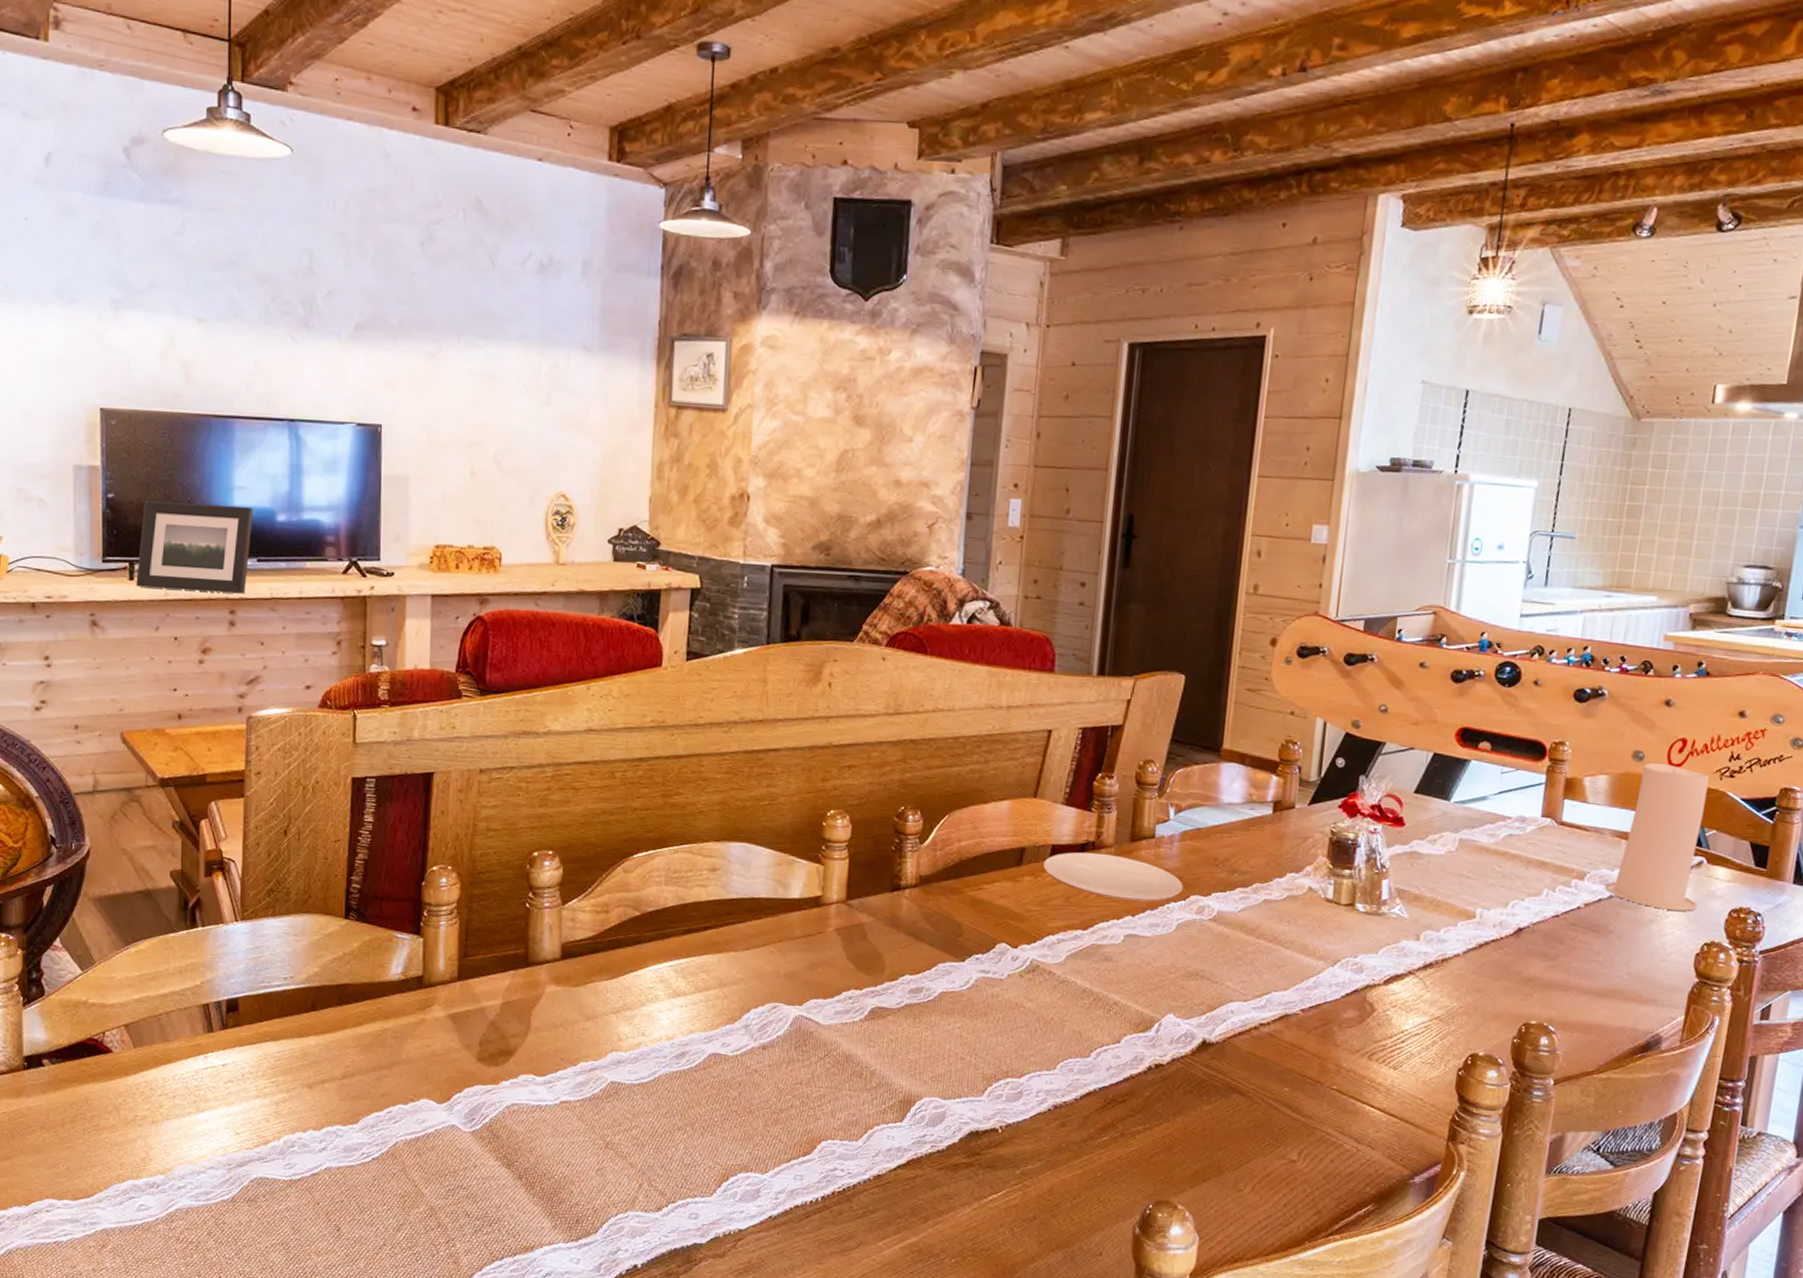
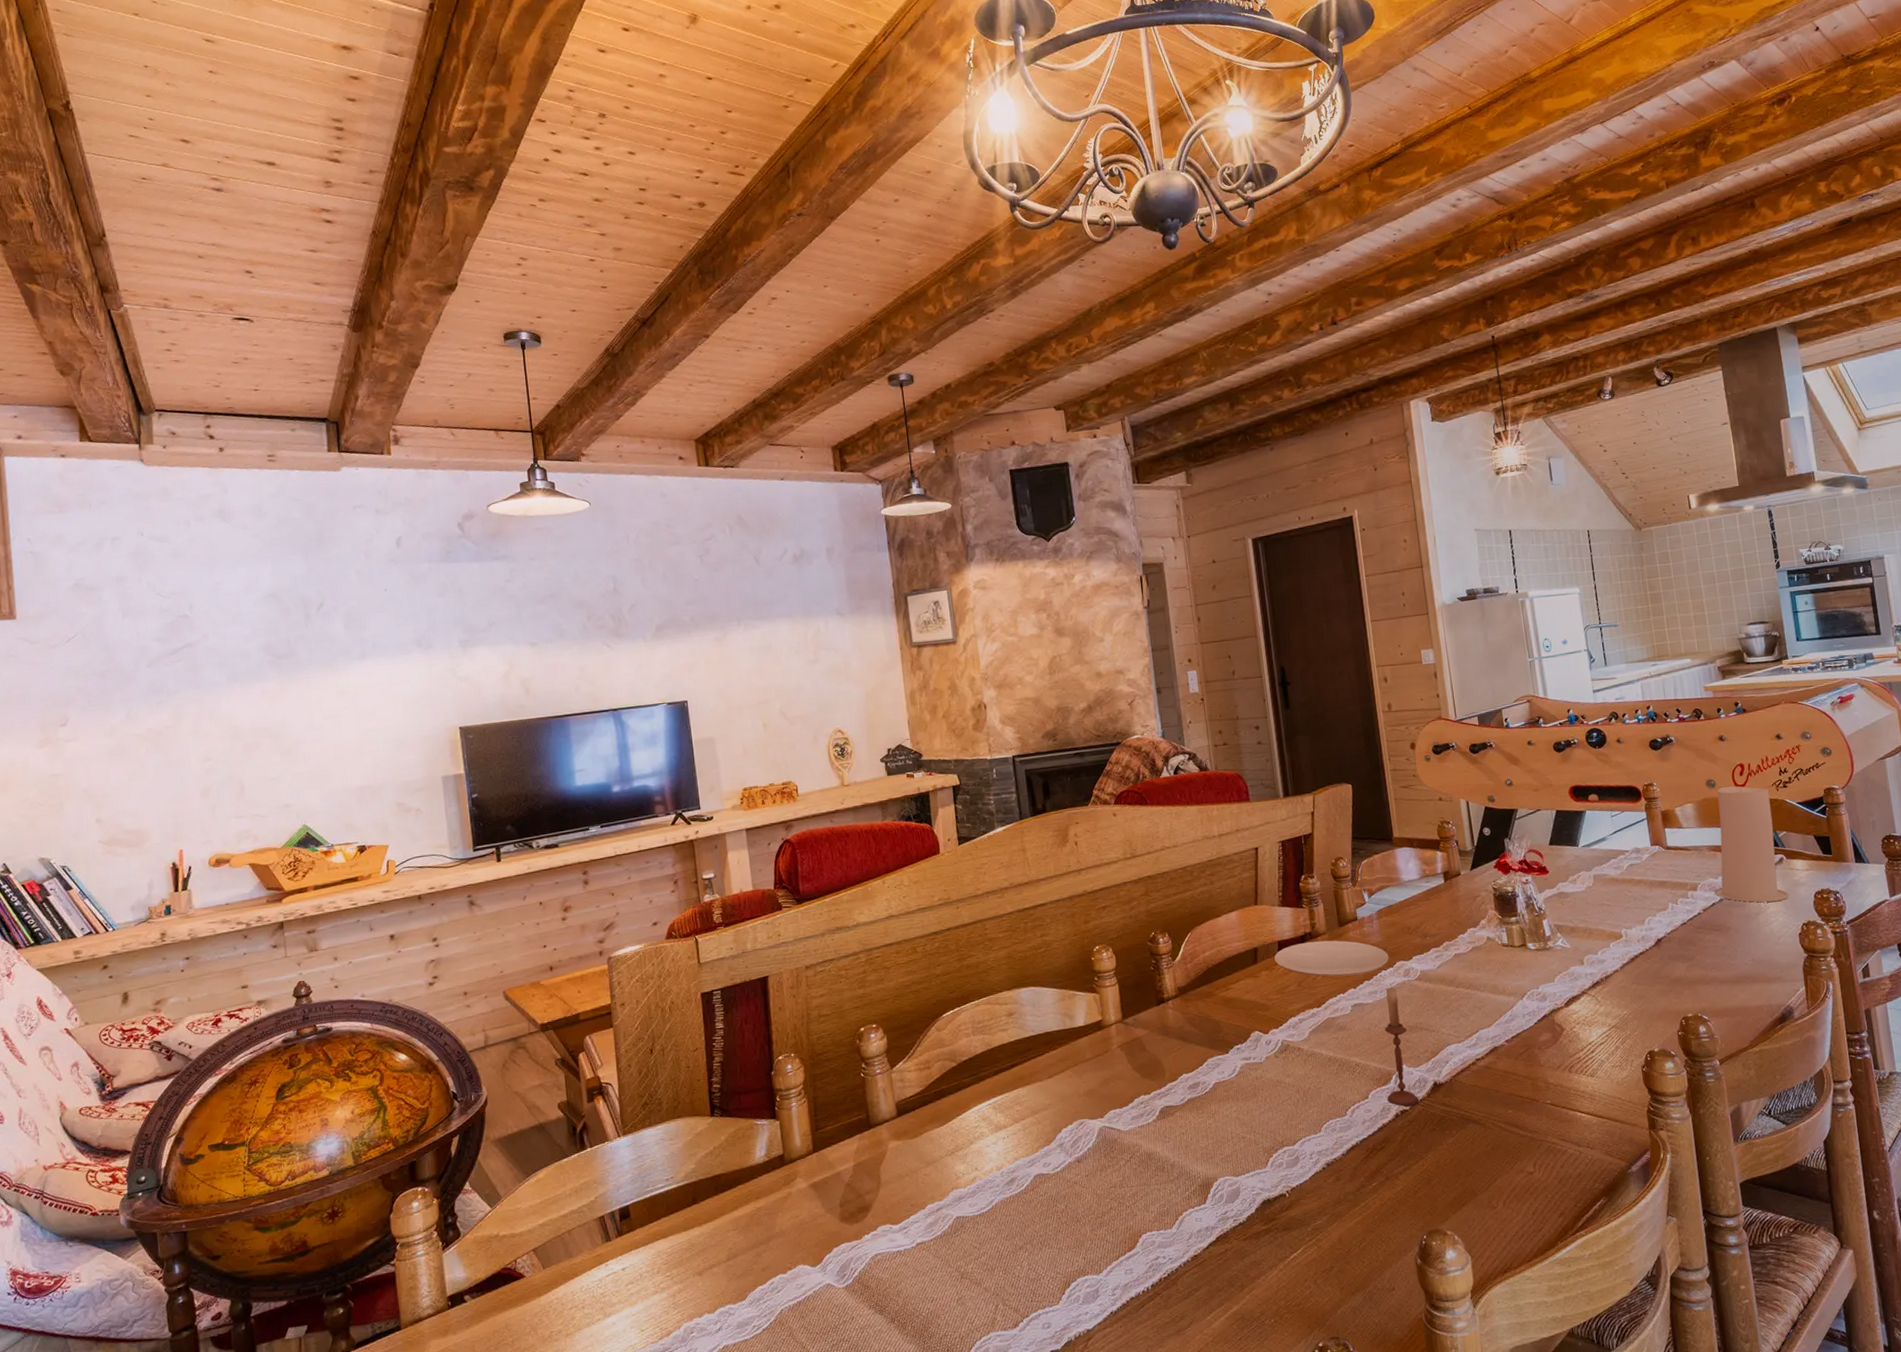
picture frame: present [136,501,254,594] -> none [502,784,594,866]
candlestick: none [1142,921,1185,1061] -> present [1384,985,1419,1107]

